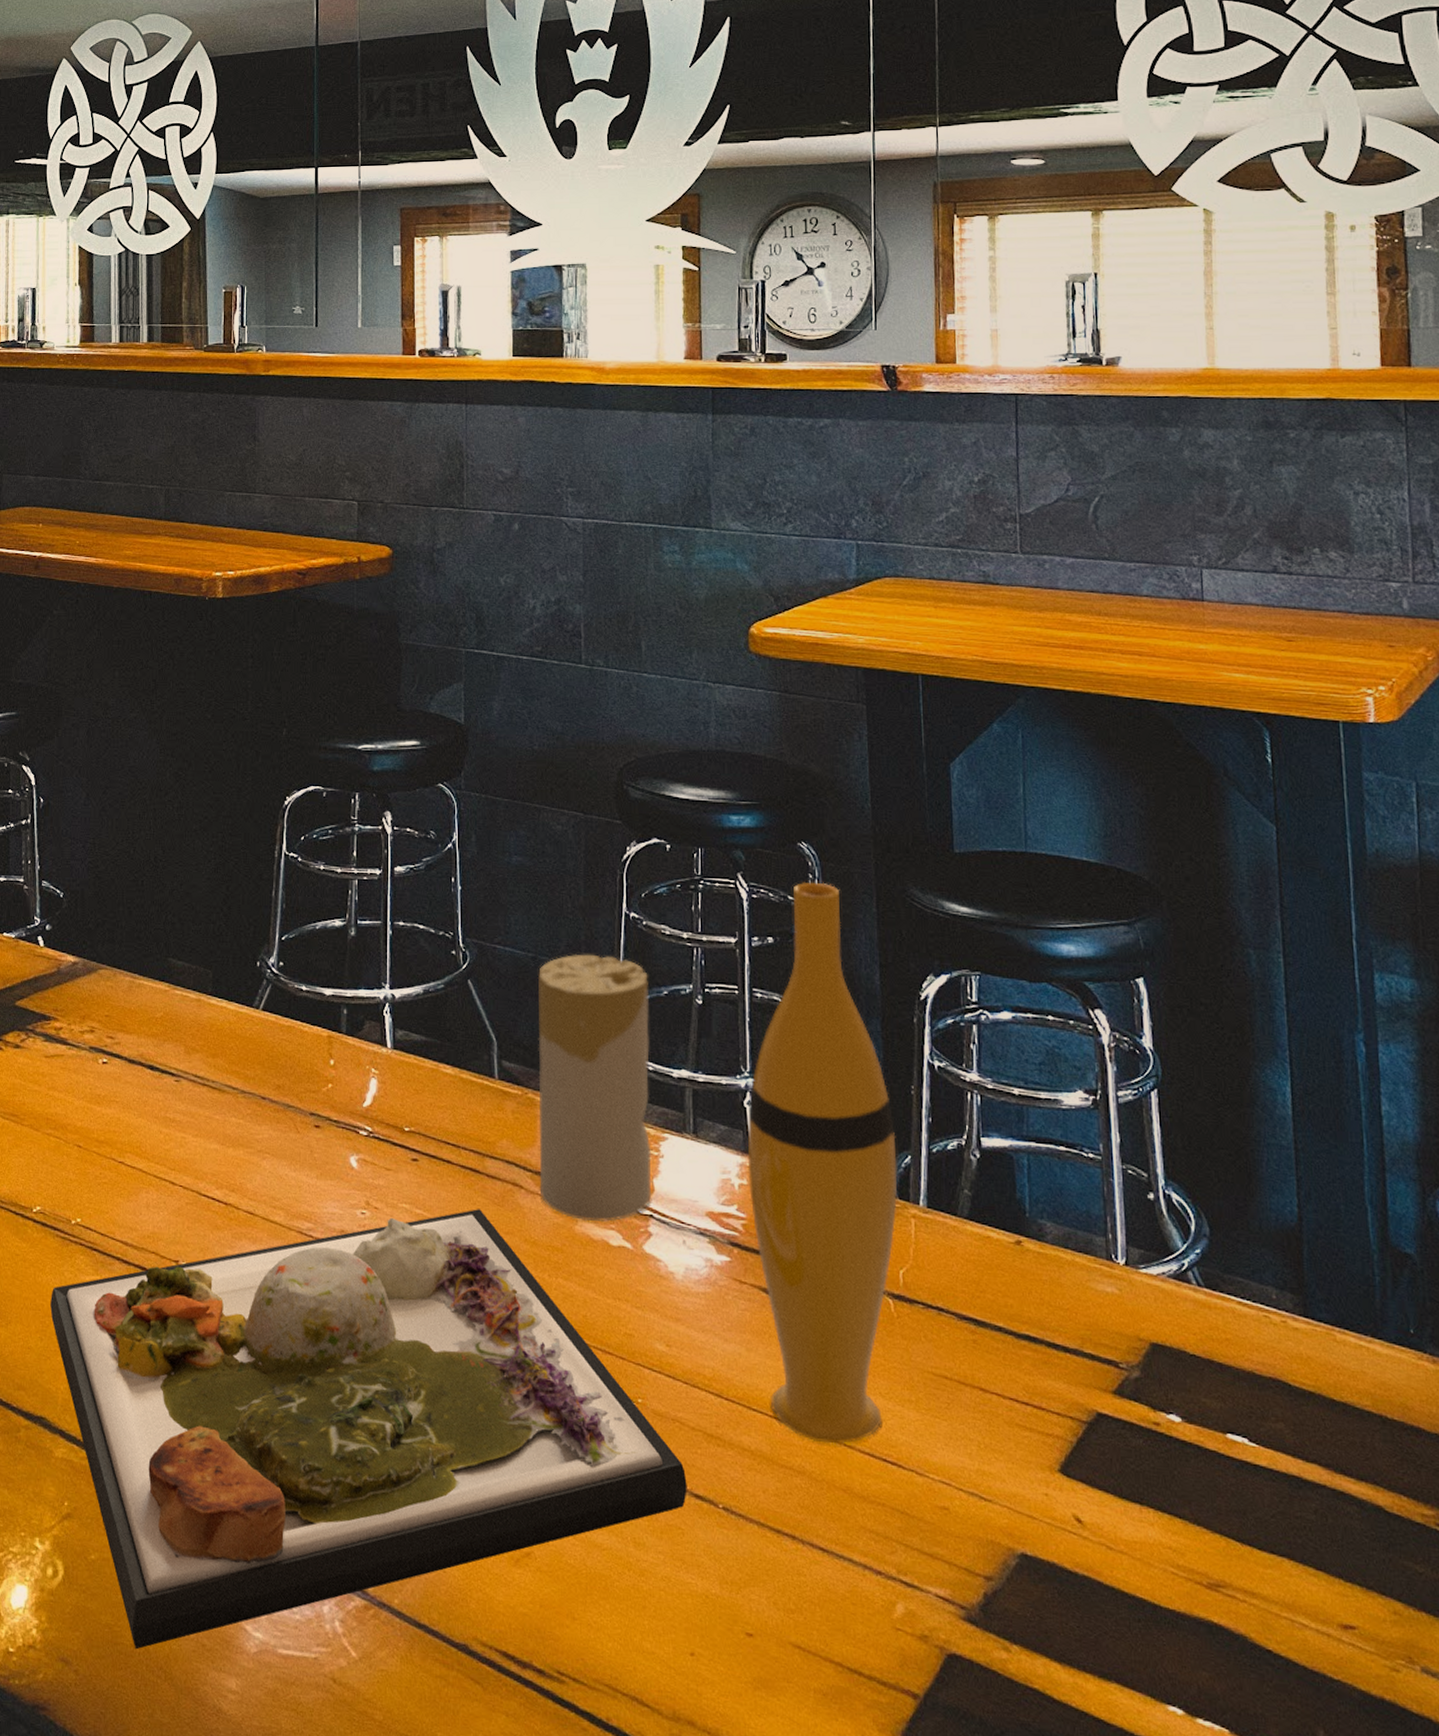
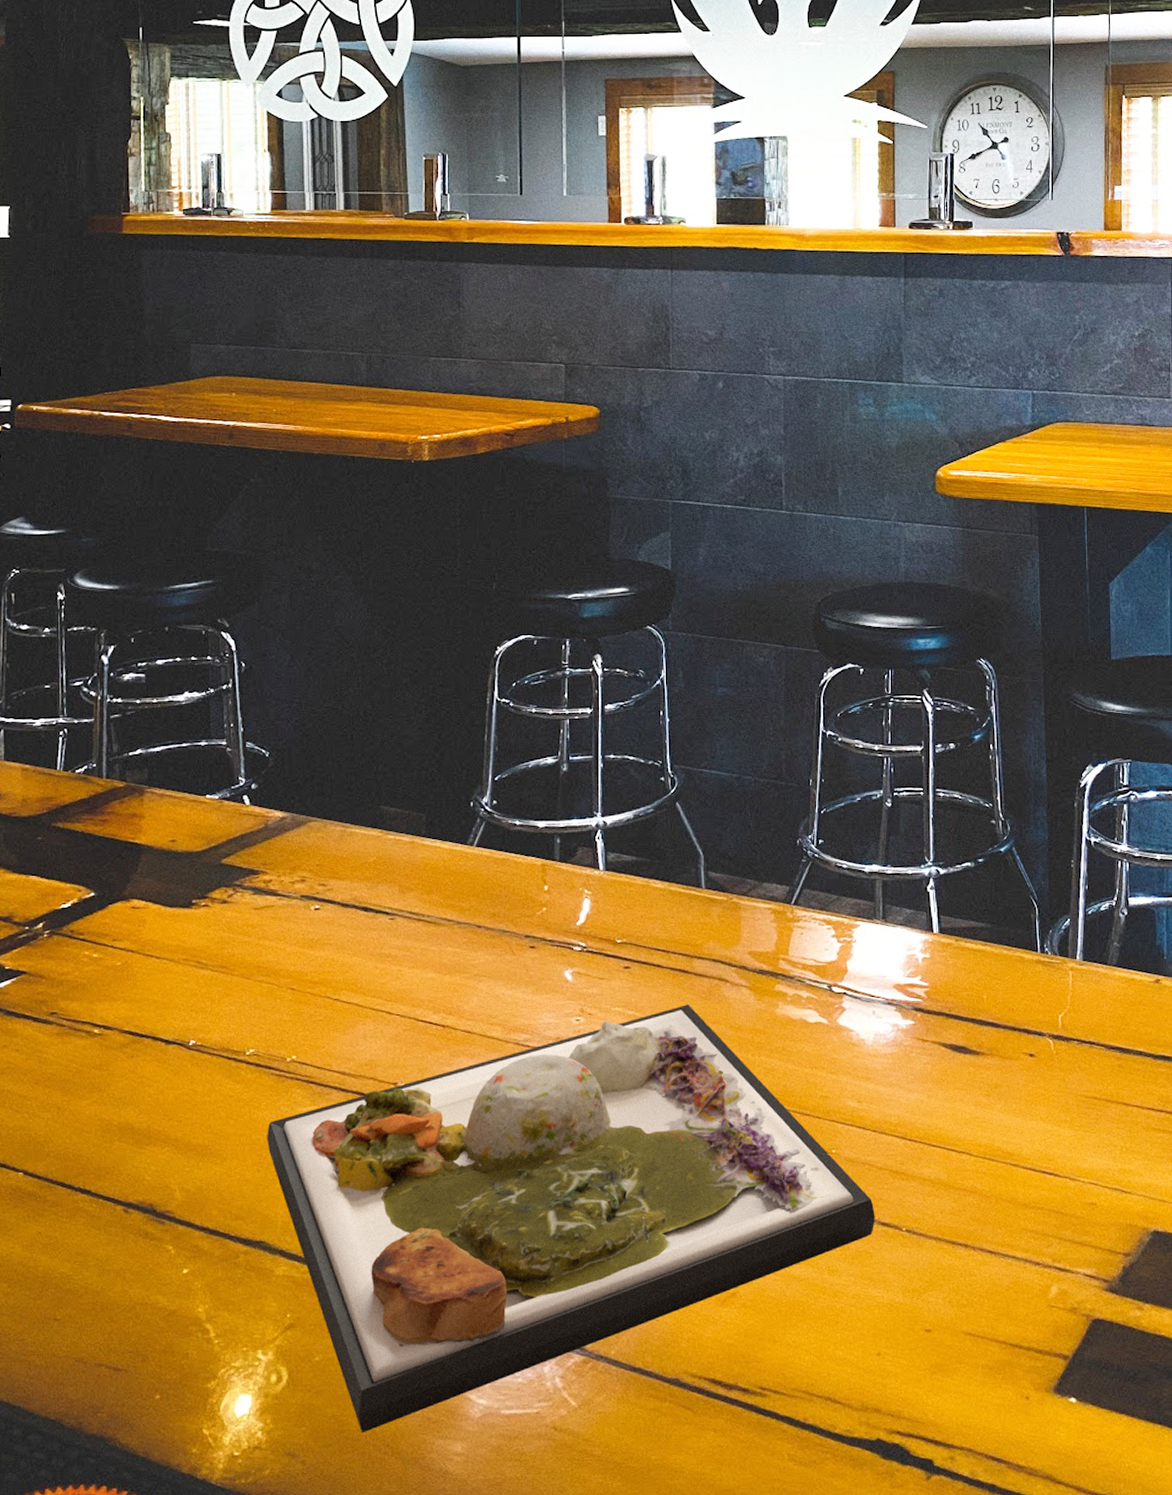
candle: present [537,954,652,1222] -> none [741,770,846,1005]
vase: present [747,881,898,1444] -> none [930,692,1058,1165]

